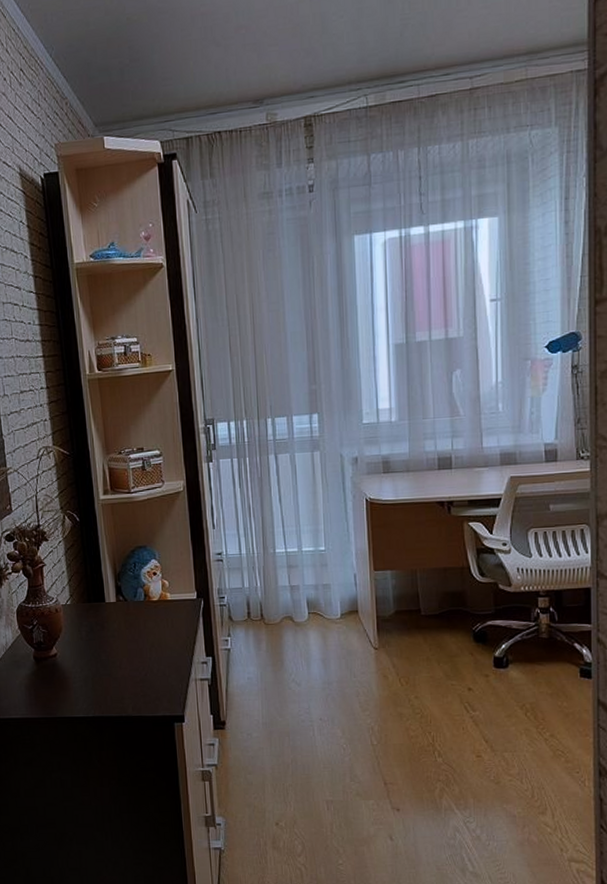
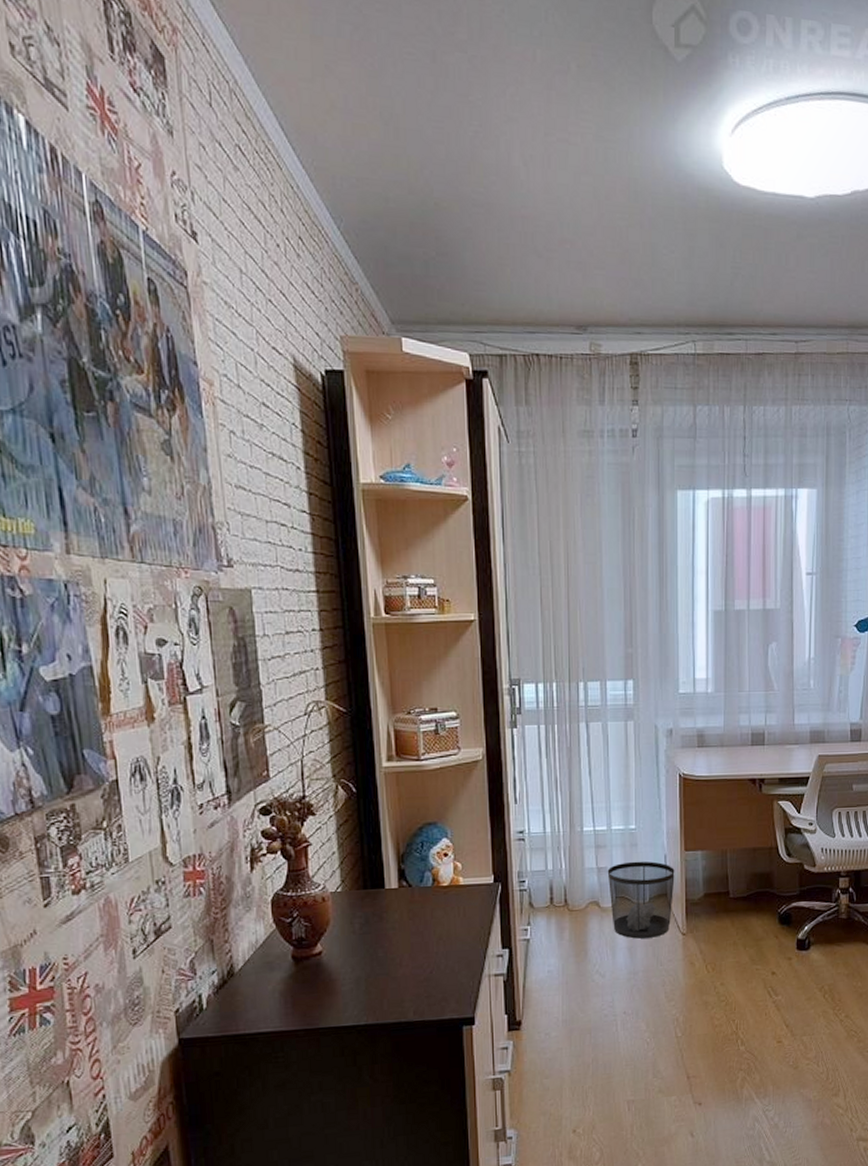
waste bin: none [299,580,365,652] -> present [607,861,675,939]

